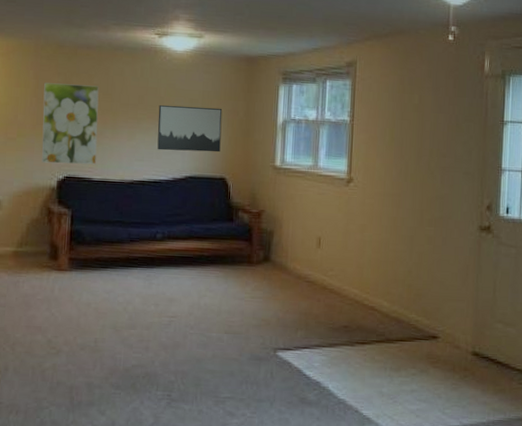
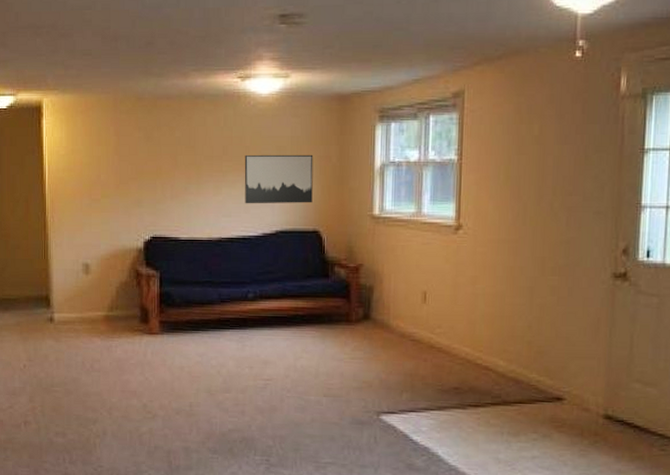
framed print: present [41,82,99,165] -> none [125,139,182,224]

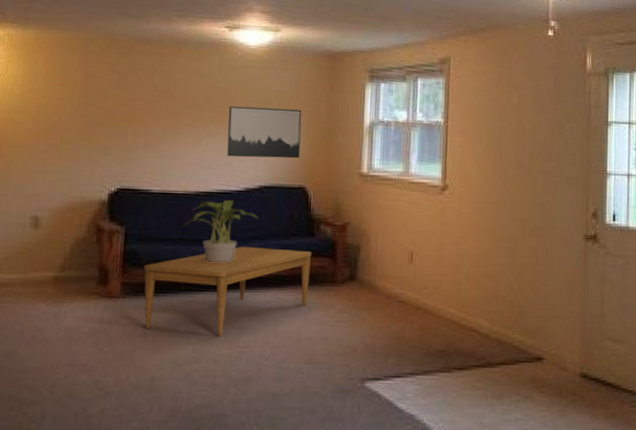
coffee table: none [177,287,327,370] -> present [144,246,312,337]
potted plant: none [211,245,276,303] -> present [185,200,259,262]

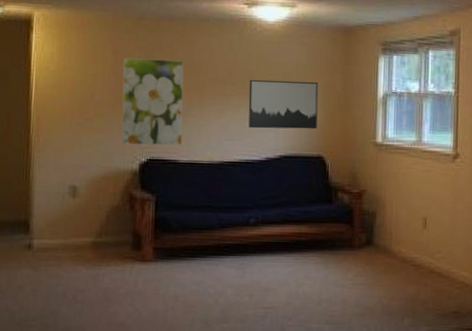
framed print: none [90,81,160,174] -> present [121,58,184,146]
coffee table: present [144,246,312,337] -> none [174,212,331,298]
potted plant: present [185,200,259,262] -> none [211,169,279,228]

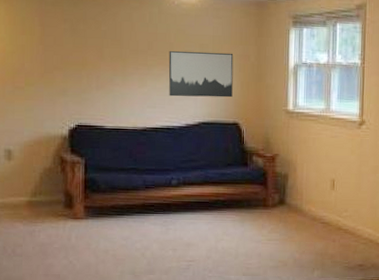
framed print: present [121,58,184,146] -> none [50,30,108,112]

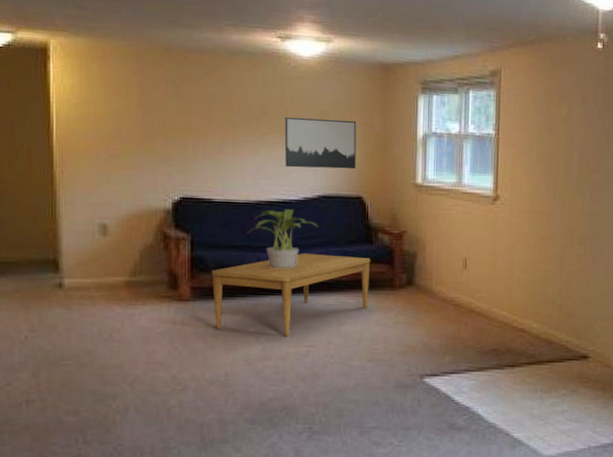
coffee table: none [102,174,246,252] -> present [211,252,371,337]
potted plant: none [135,135,199,189] -> present [248,209,318,268]

